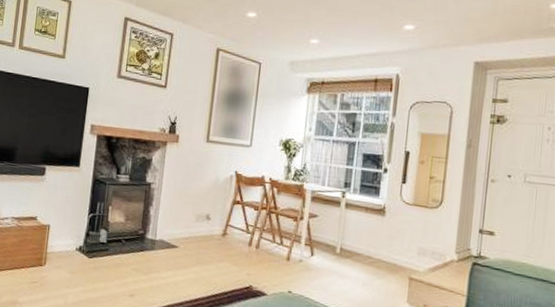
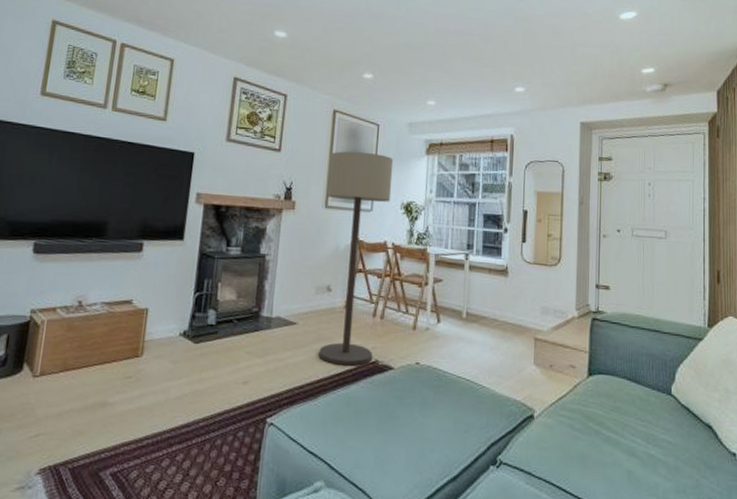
floor lamp: none [197,88,274,290] -> present [318,151,394,366]

